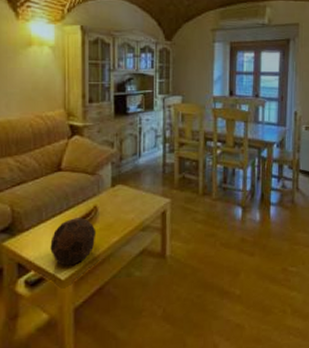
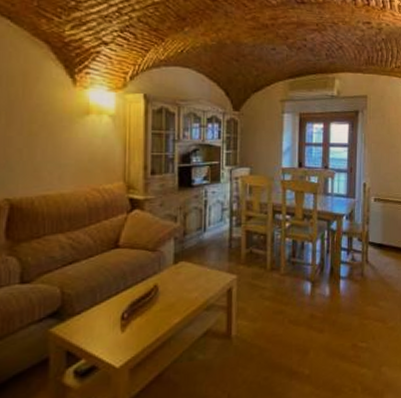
soccer ball: present [50,218,97,266] -> none [104,298,156,352]

